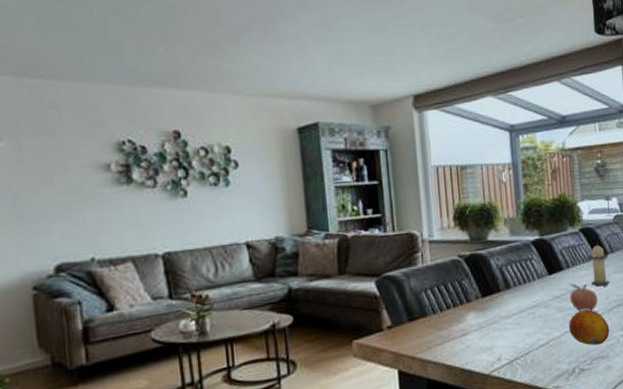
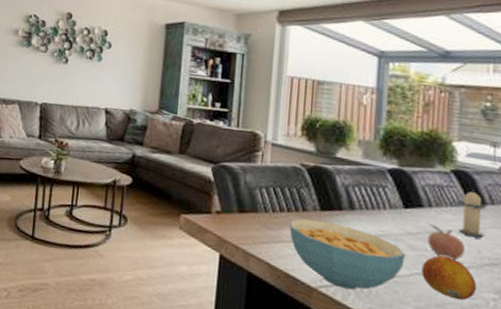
cereal bowl: none [457,305,556,367] -> present [289,218,405,290]

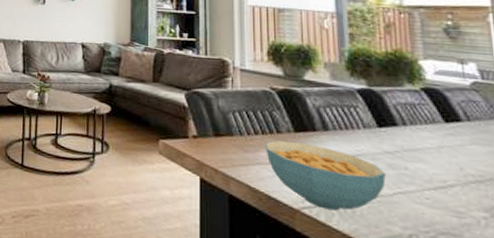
fruit: present [421,255,477,301] -> none [404,174,465,220]
fruit: present [427,224,466,261] -> none [406,142,448,179]
candle: present [459,189,487,239] -> none [433,106,466,156]

